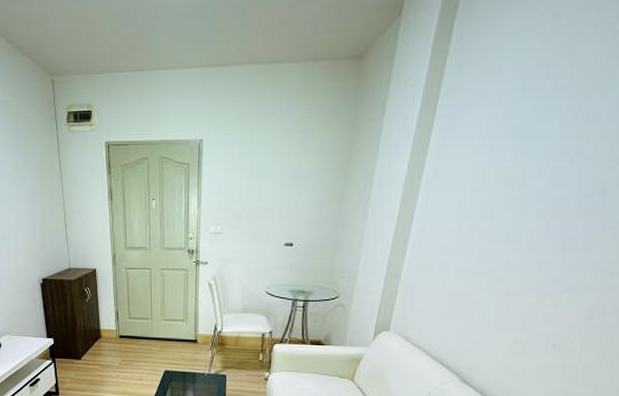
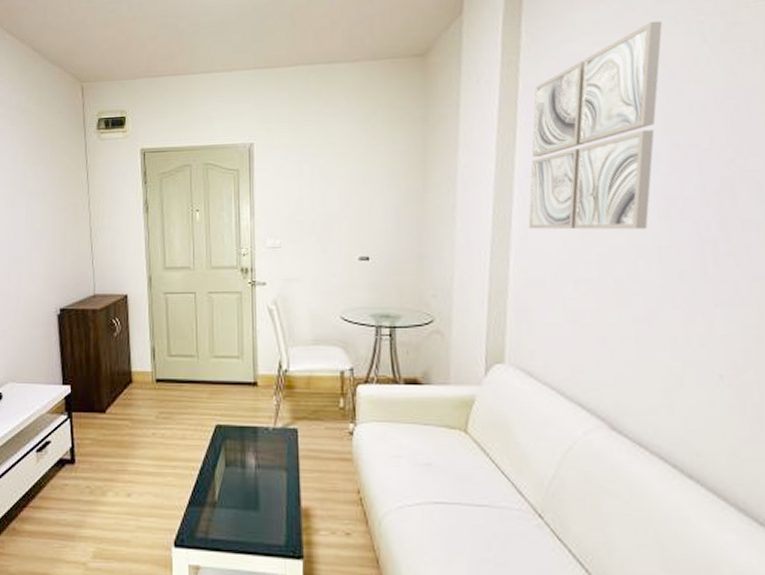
wall art: none [427,28,583,226] -> present [528,21,663,230]

